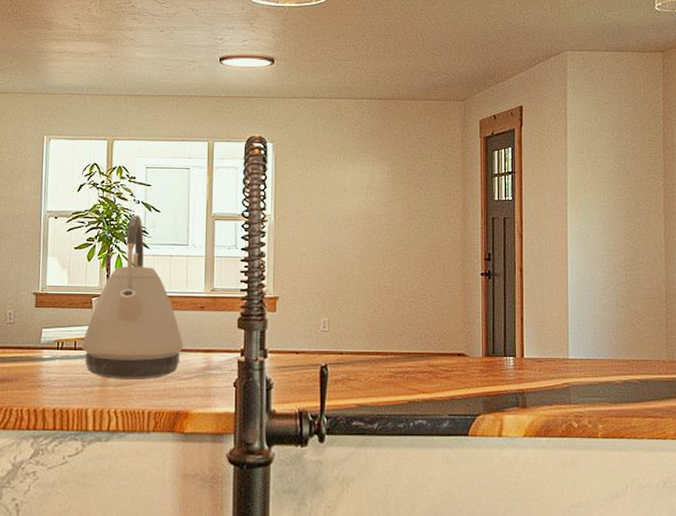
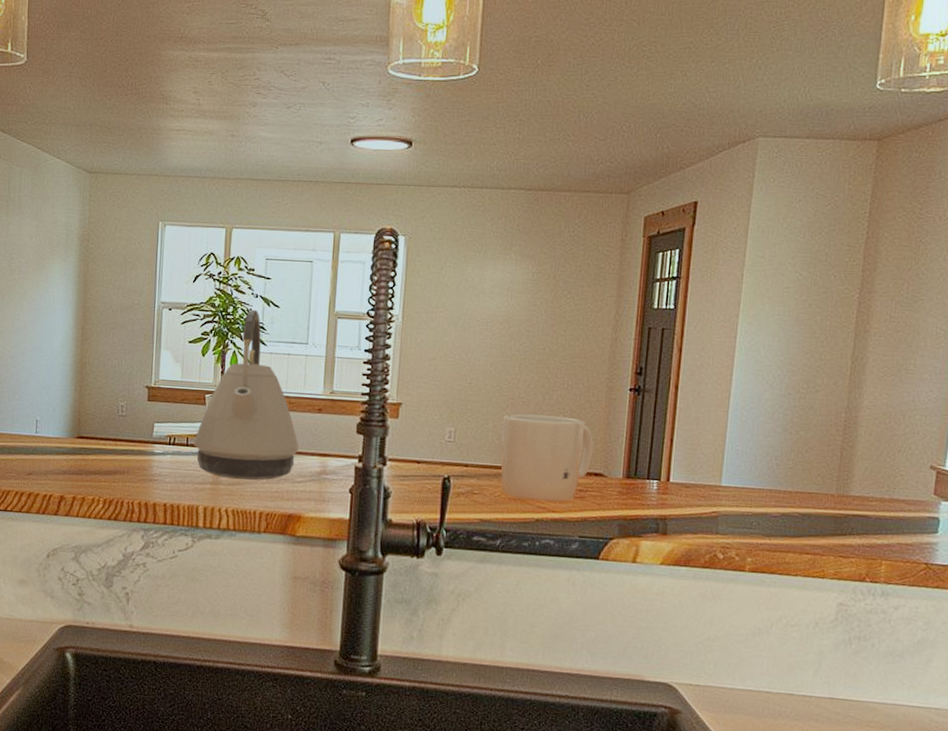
mug: none [371,301,455,384] -> present [500,414,594,503]

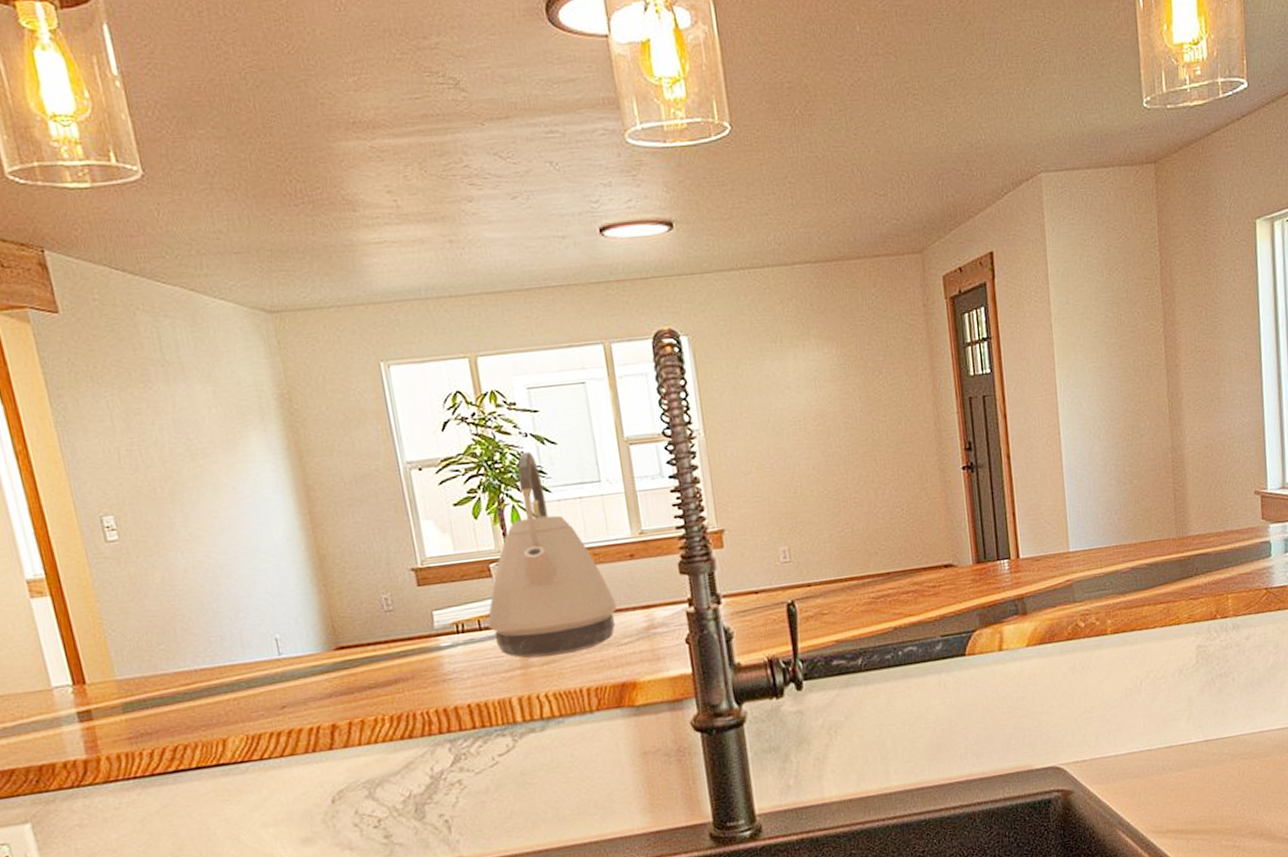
mug: present [500,414,594,503] -> none [837,510,940,610]

